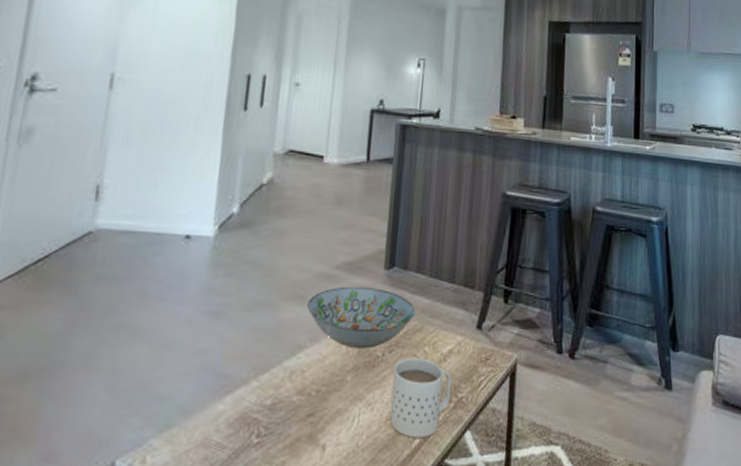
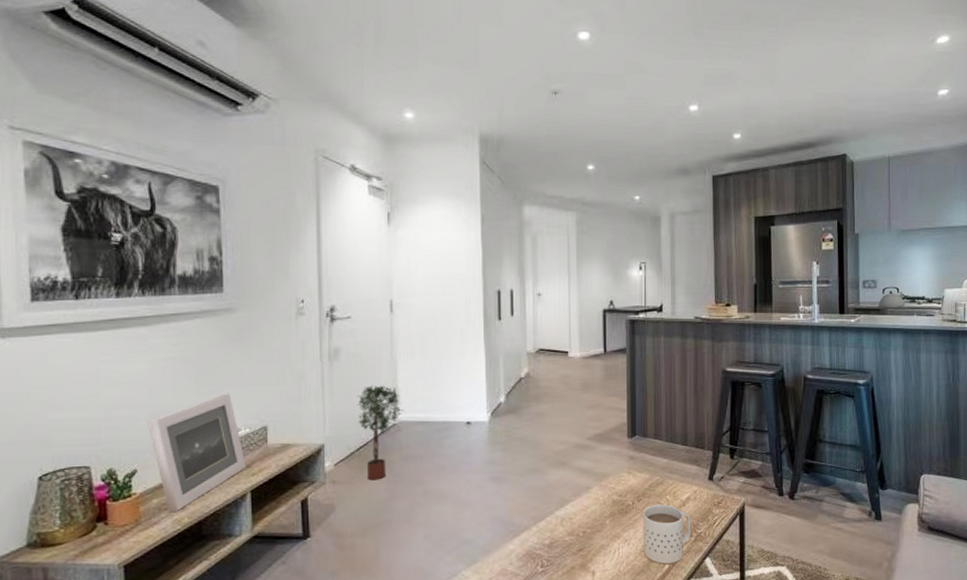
potted tree: none [41,179,107,306] -> present [357,385,405,481]
decorative bowl: present [307,286,416,349] -> none [569,452,657,500]
kettle: none [676,112,704,138] -> present [879,286,906,308]

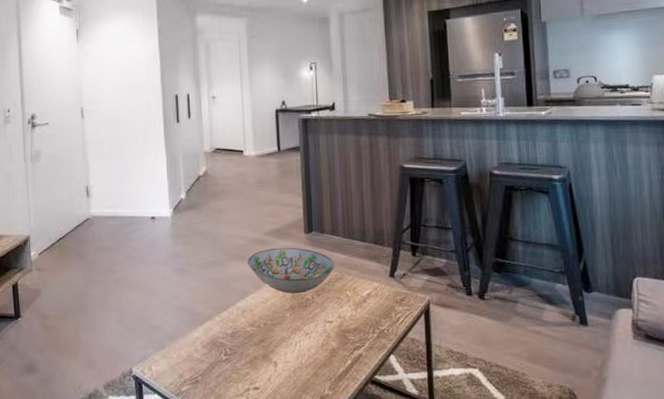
potted tree: present [357,385,405,481] -> none [56,183,97,269]
decorative bowl: none [569,452,657,500] -> present [248,247,335,294]
mug: present [642,504,691,565] -> none [322,300,373,360]

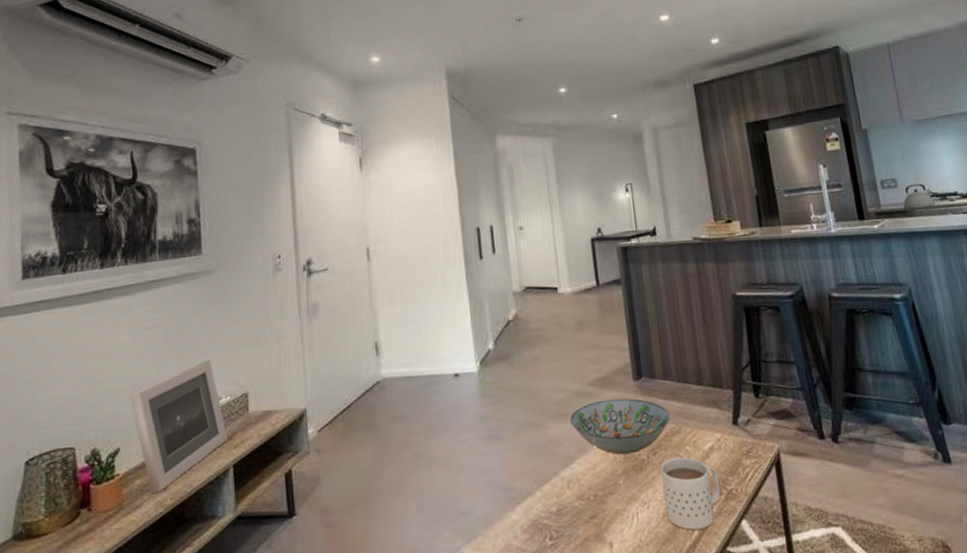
mug: none [322,300,373,360] -> present [660,457,720,531]

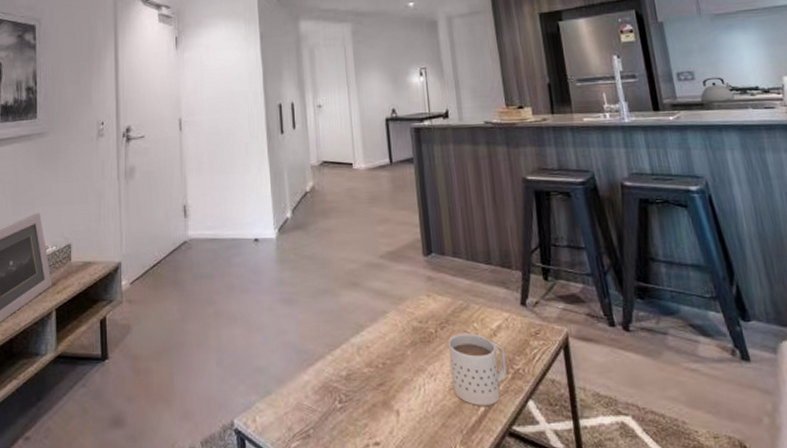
decorative bowl: present [570,398,671,455] -> none [361,272,459,327]

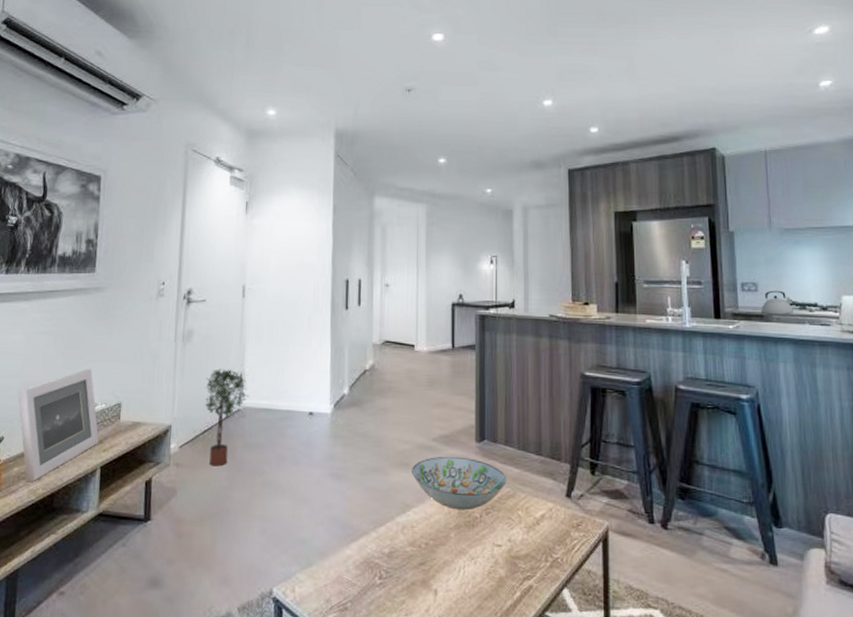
potted tree: none [150,202,195,300] -> present [205,369,250,467]
decorative bowl: none [361,272,459,327] -> present [412,456,507,511]
mug: present [447,333,507,407] -> none [491,520,546,592]

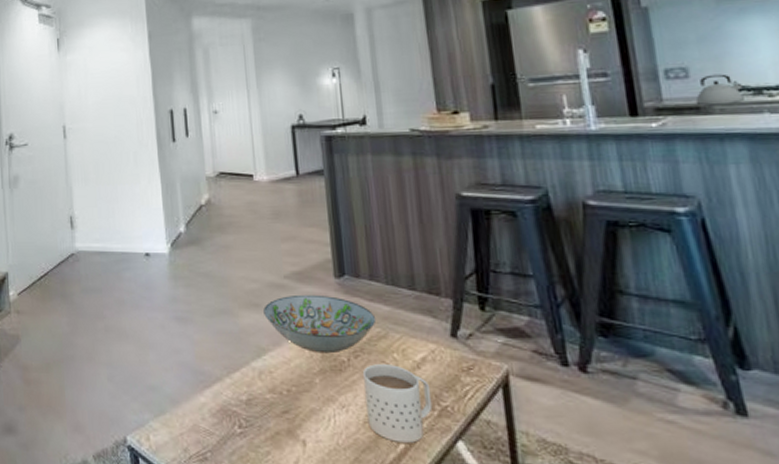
potted tree: present [205,369,250,467] -> none [36,213,82,313]
mug: none [491,520,546,592] -> present [362,364,433,444]

